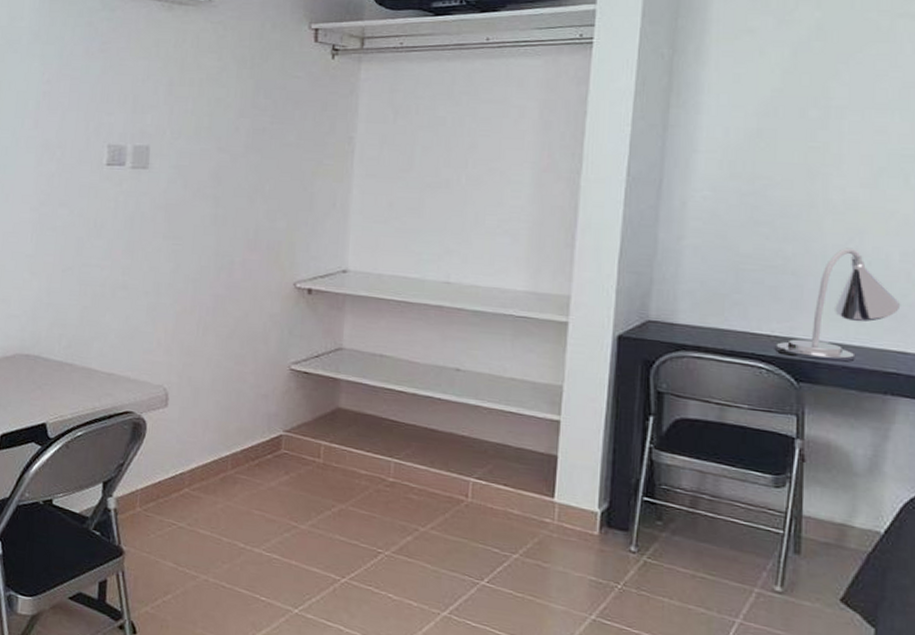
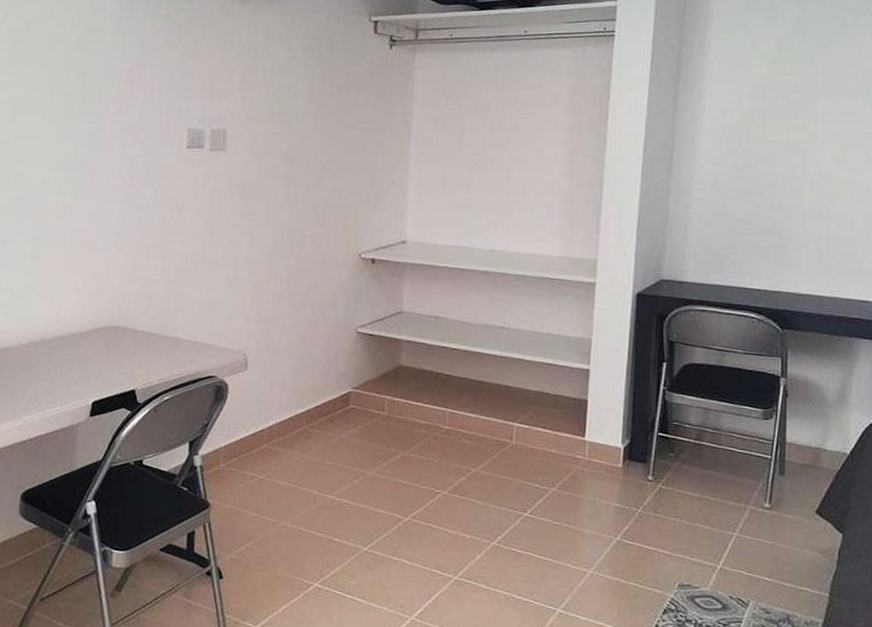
table lamp: present [775,247,901,362] -> none [764,213,863,311]

